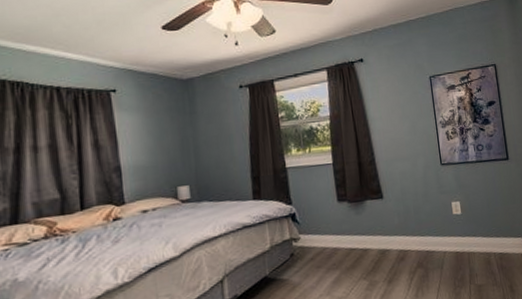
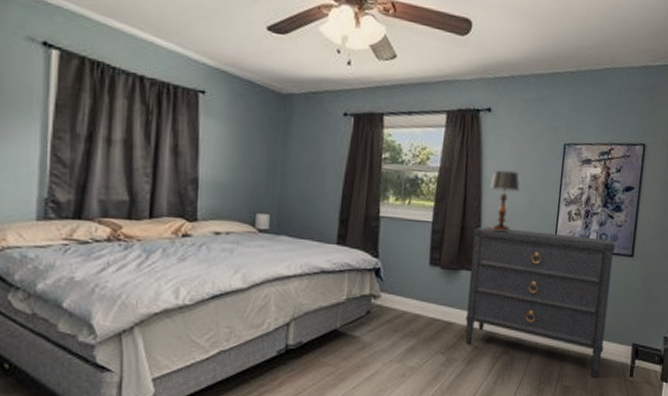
dresser: none [368,149,504,272] -> present [465,226,615,377]
table lamp: none [375,107,401,162] -> present [489,170,520,233]

